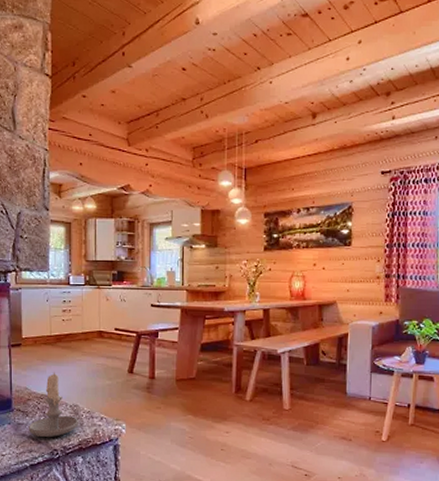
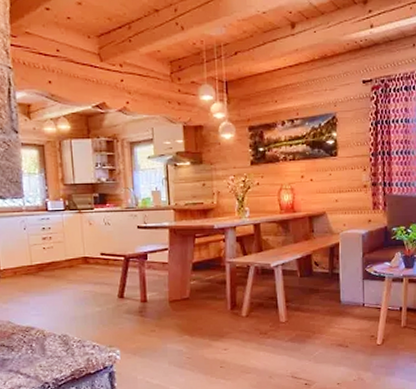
candle: present [29,372,78,438] -> none [15,303,69,372]

